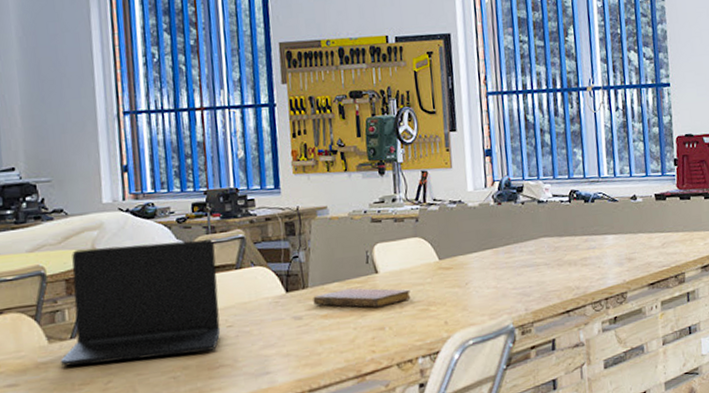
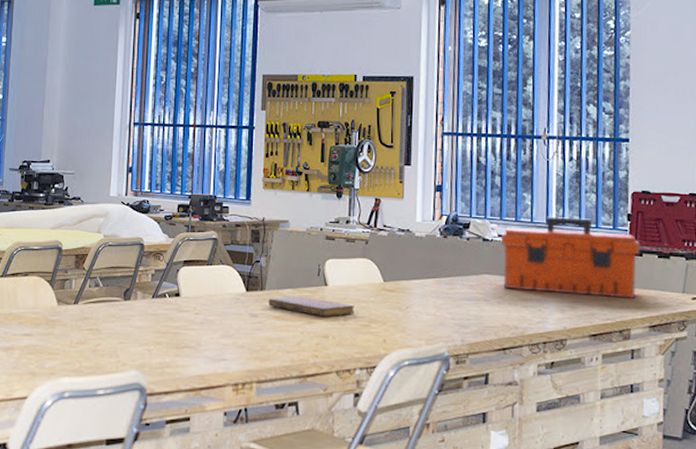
laptop: present [61,239,221,366] -> none [65,232,192,333]
toolbox: none [555,167,688,249] -> present [500,217,640,298]

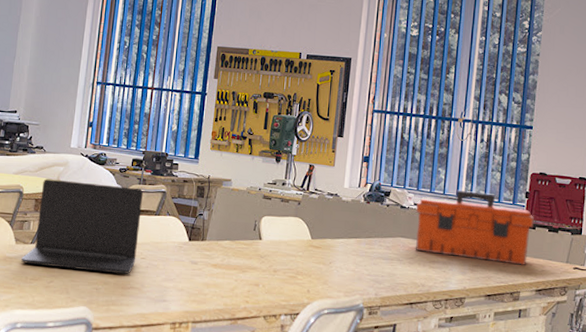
laptop: none [65,232,192,333] -> present [21,179,143,275]
notebook: present [268,296,355,316] -> none [208,247,284,267]

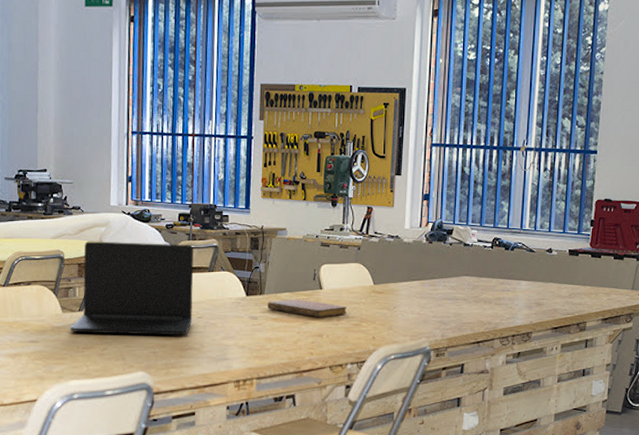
notebook: none [208,247,284,267] -> present [267,299,347,317]
toolbox: present [415,190,534,265] -> none [479,223,599,295]

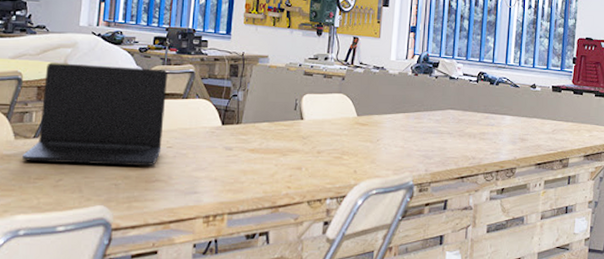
notebook: present [267,299,347,317] -> none [244,130,328,149]

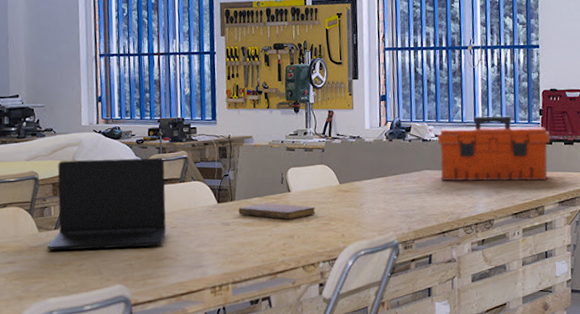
notebook: none [244,130,328,149] -> present [238,203,316,219]
toolbox: none [465,59,581,131] -> present [437,115,550,181]

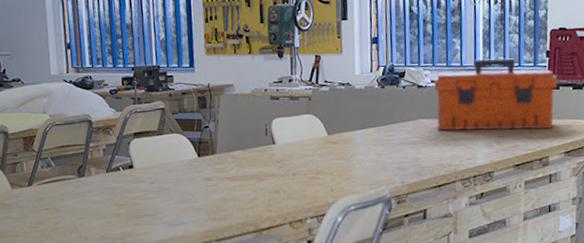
laptop: present [47,158,167,251] -> none [21,109,145,209]
notebook: present [238,203,316,219] -> none [220,156,303,174]

